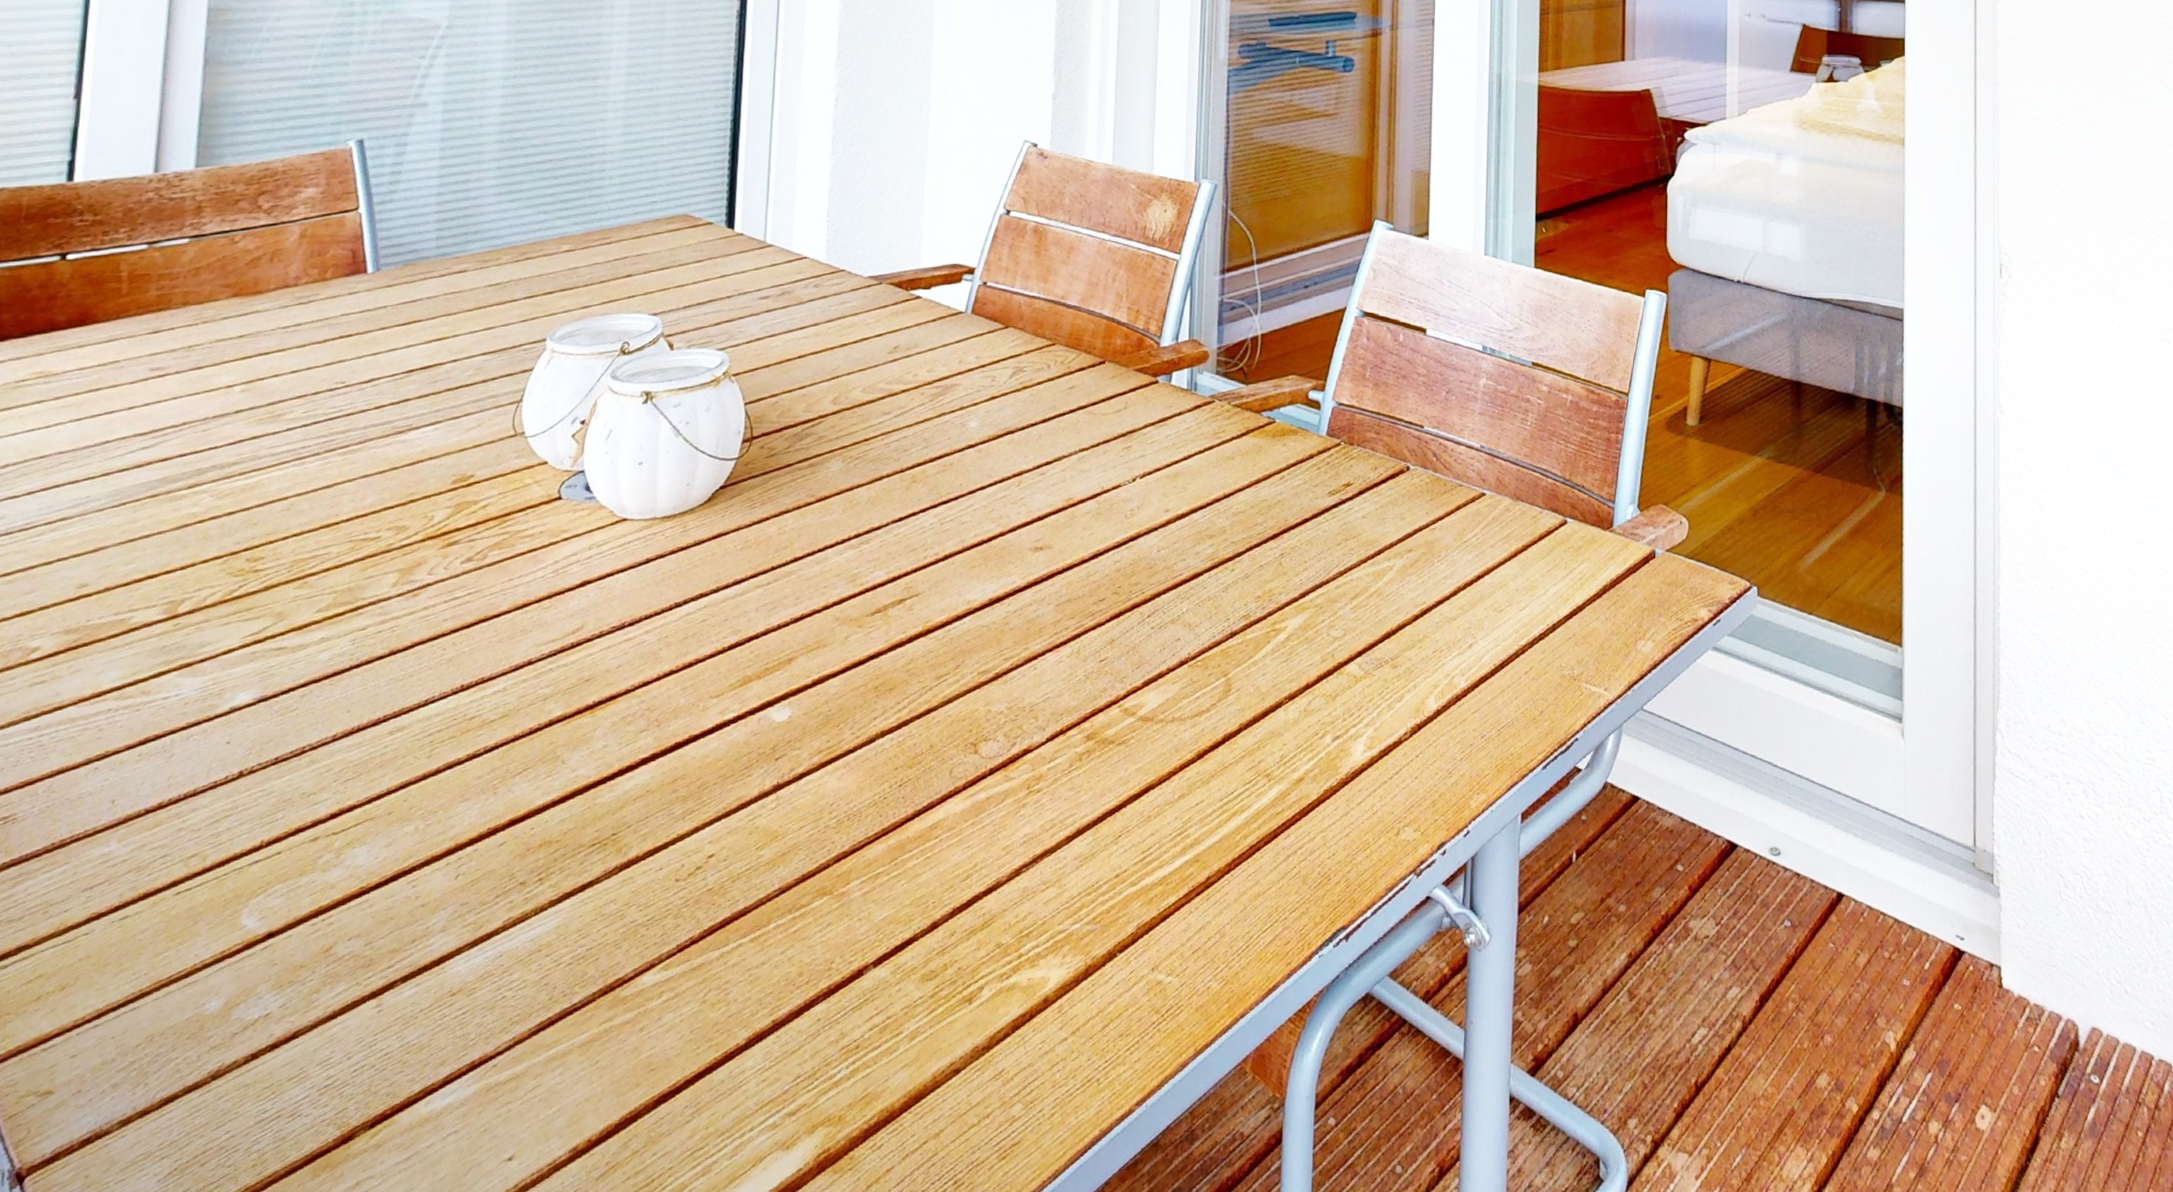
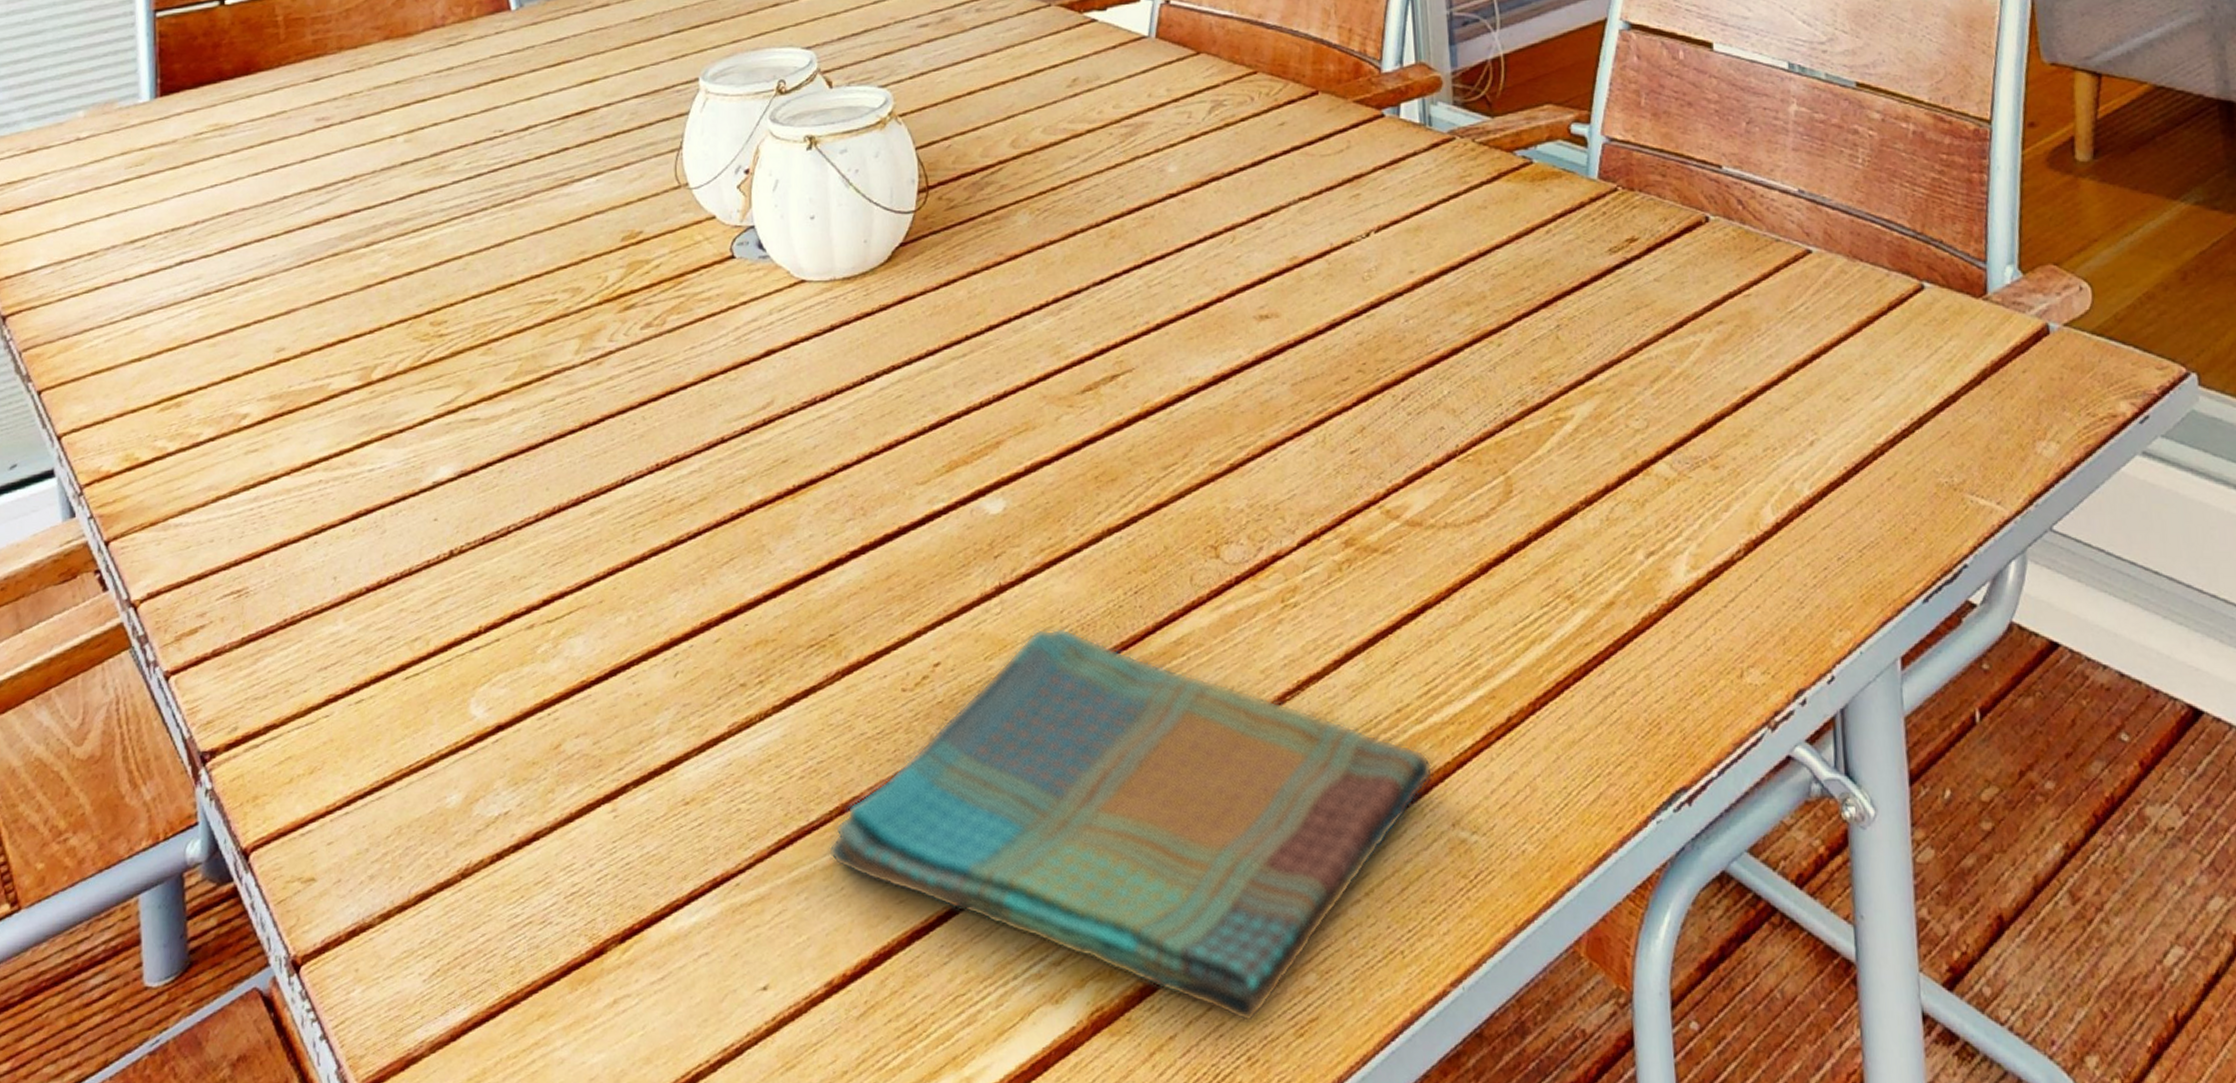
dish towel: none [587,818,1141,1151] -> present [828,627,1433,1023]

